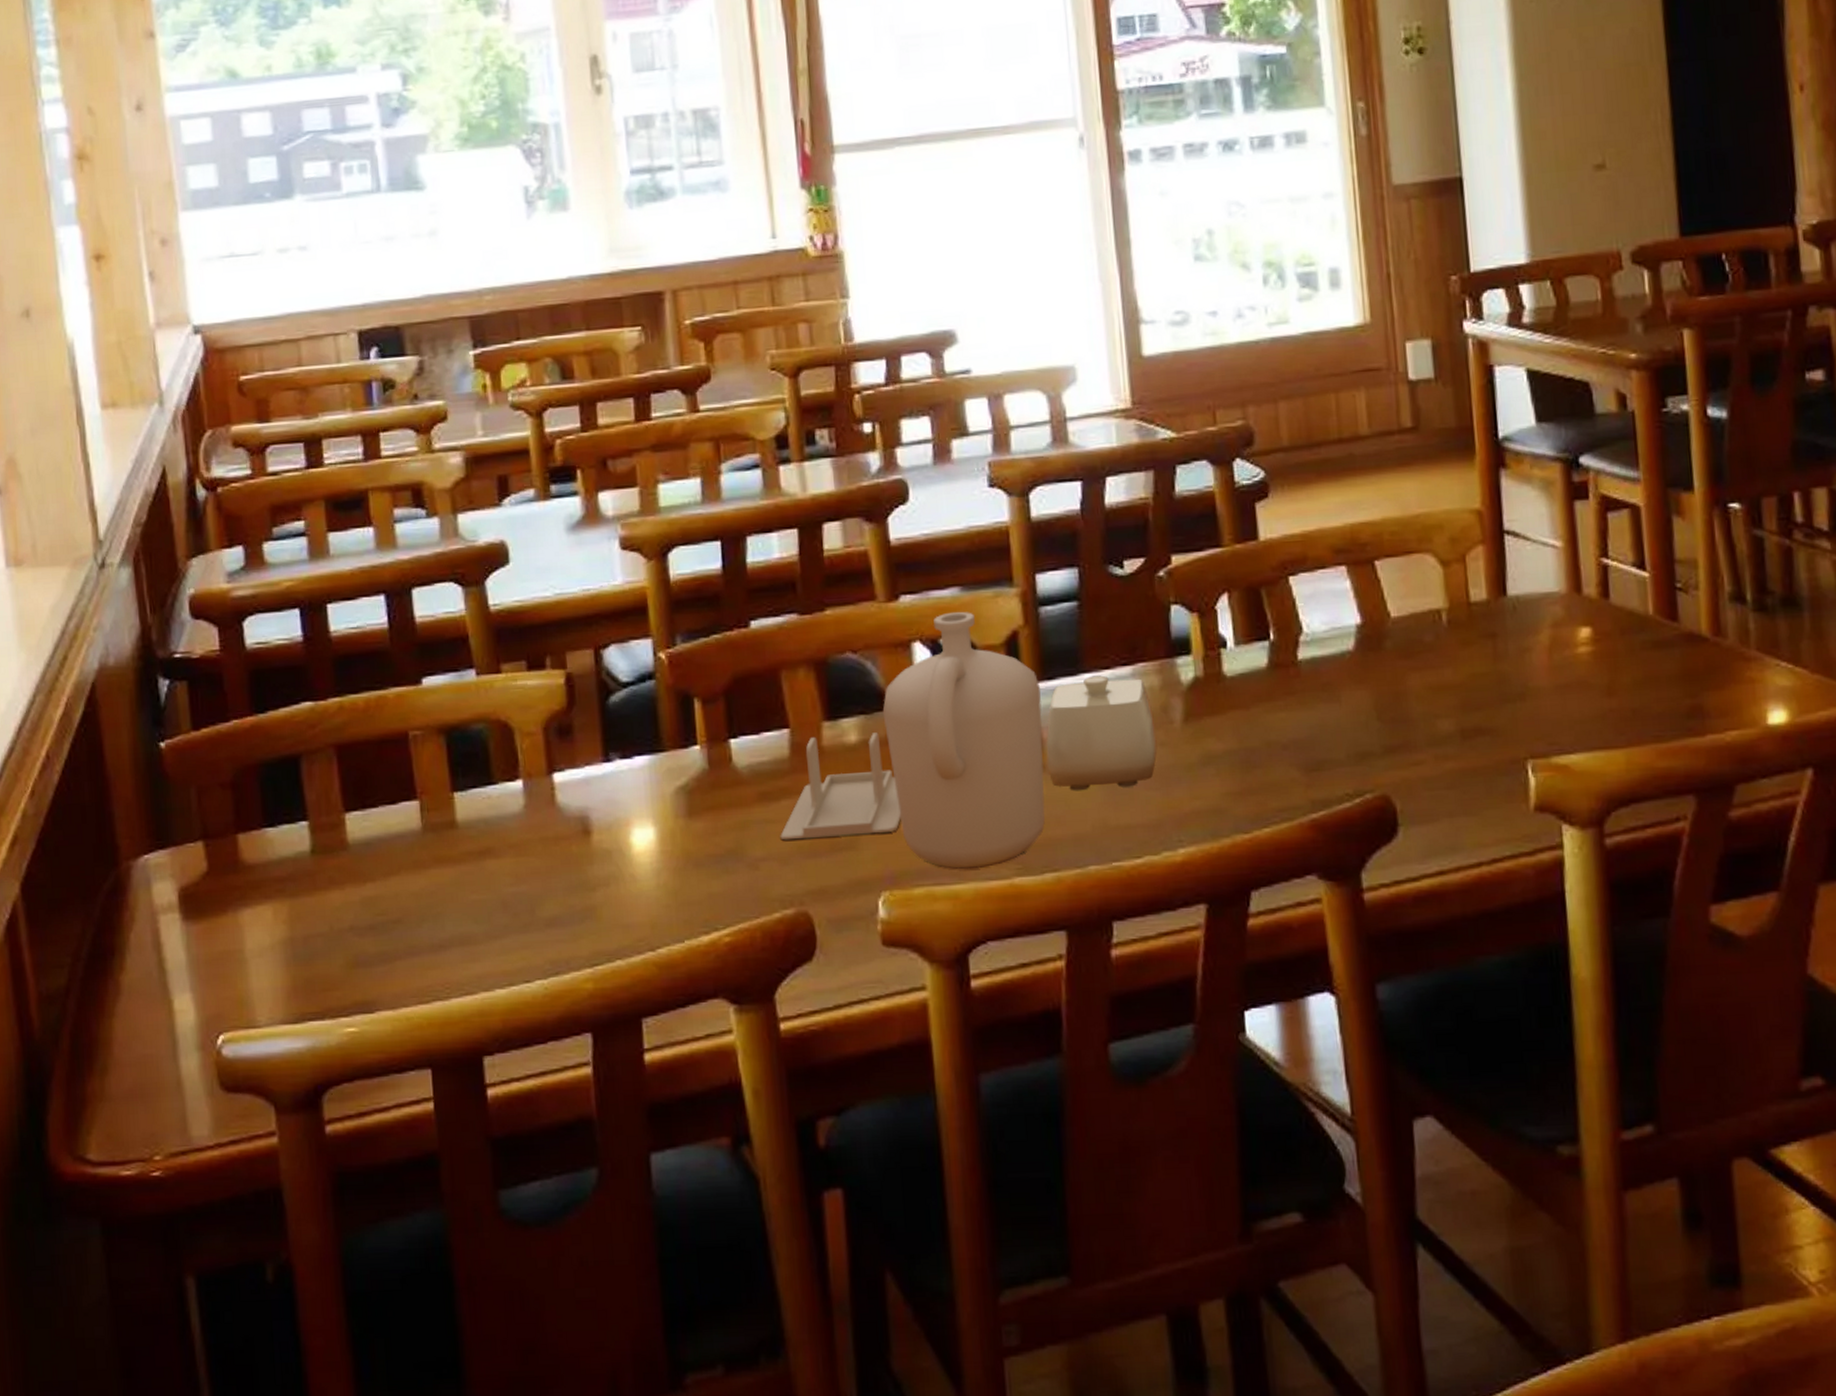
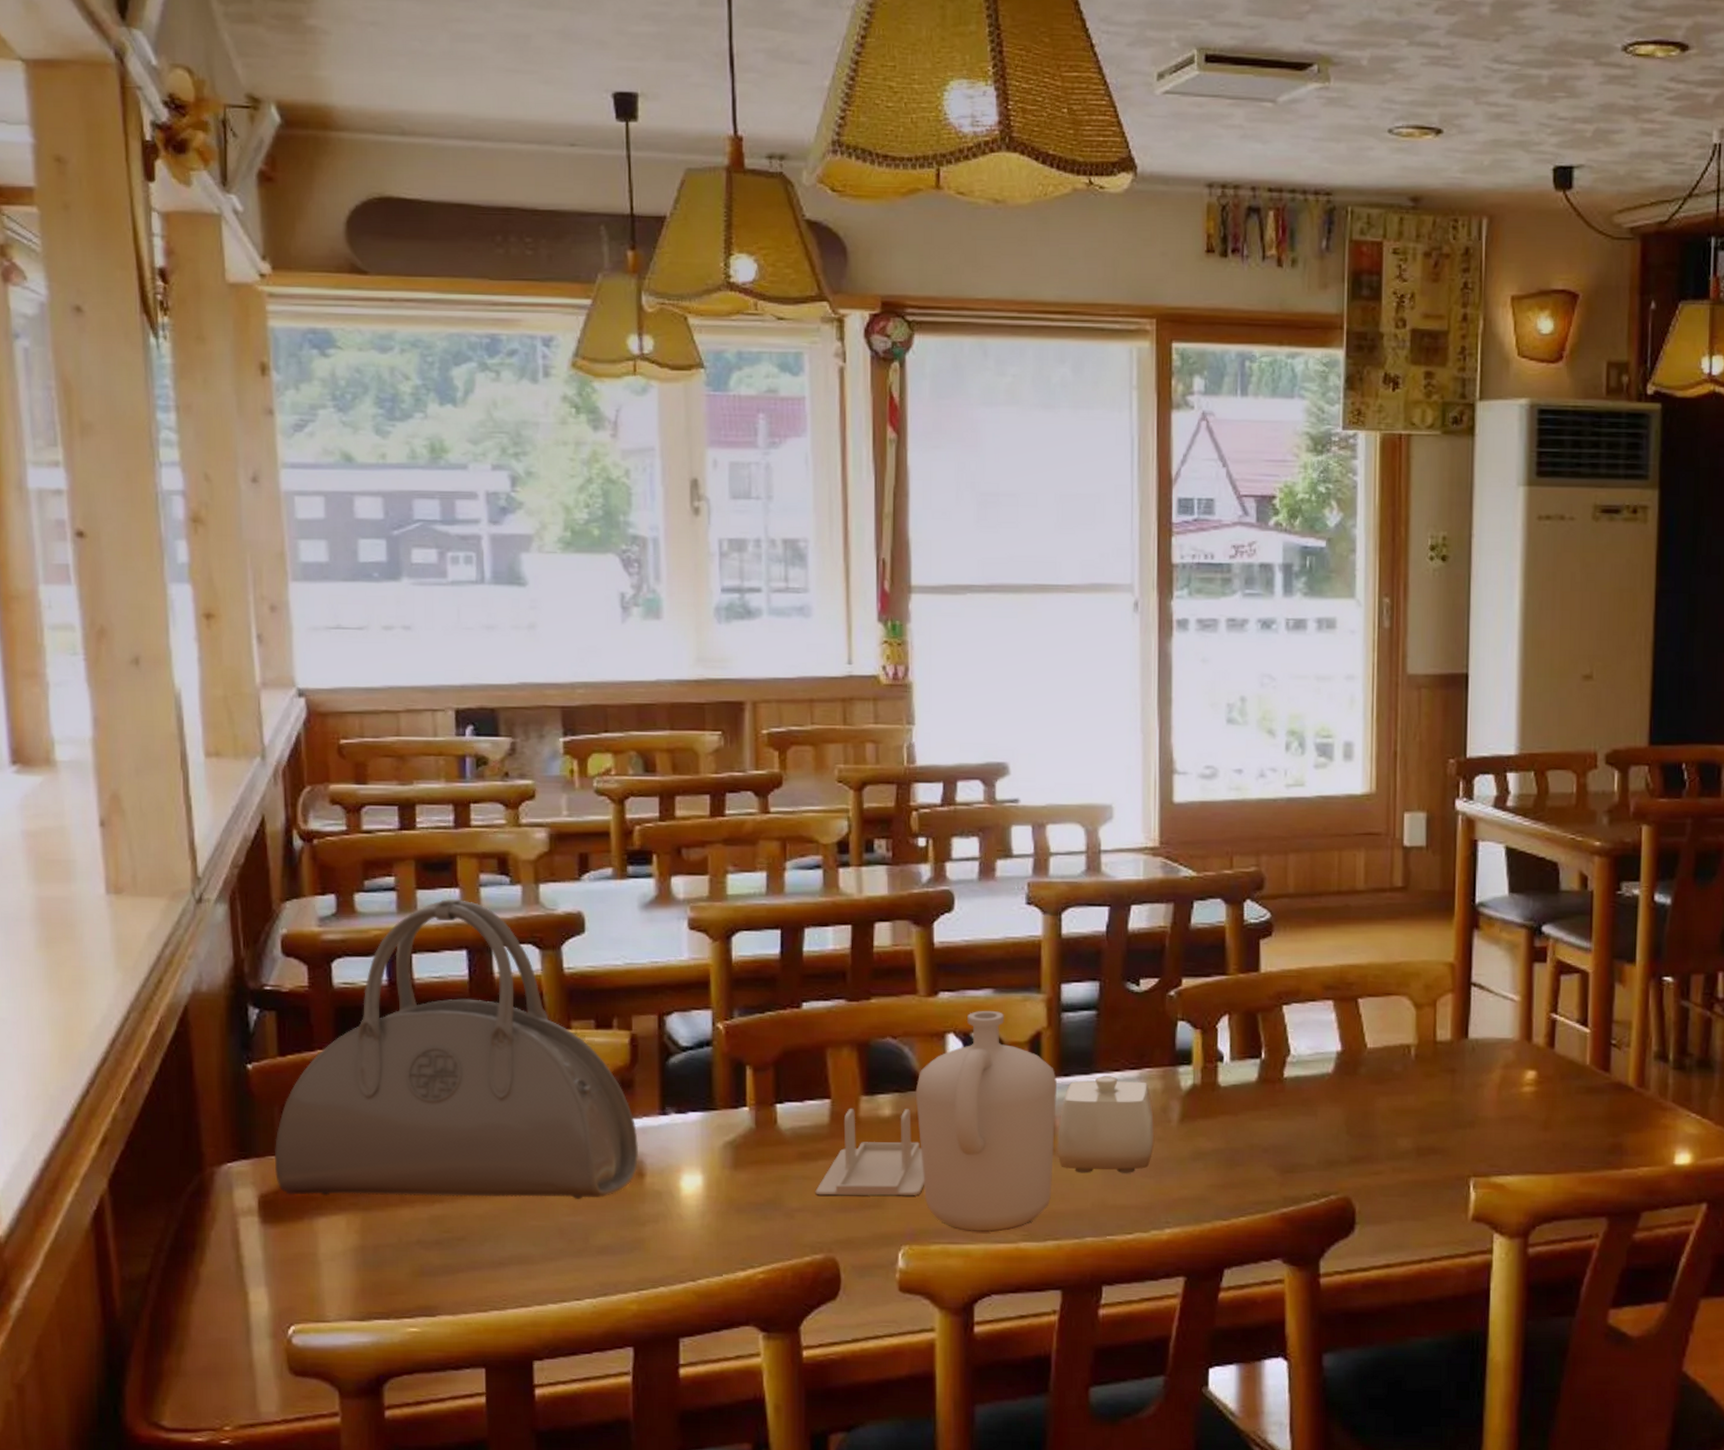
handbag: none [193,538,584,886] -> present [275,898,639,1199]

